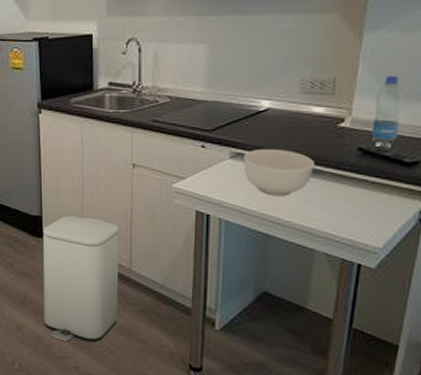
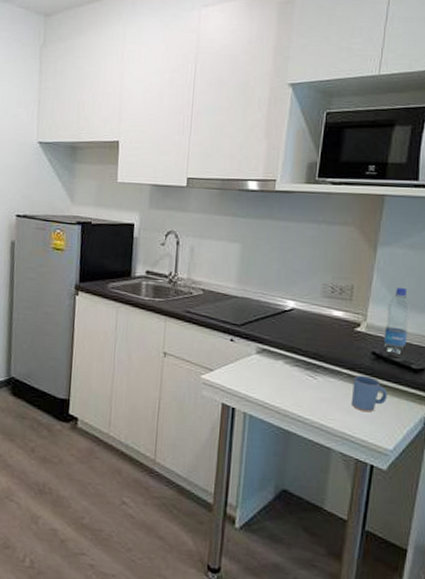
pedal bin: present [42,215,119,343] -> none [61,401,147,538]
bowl: present [243,148,315,196] -> none [268,346,334,394]
mug: none [335,173,377,211] -> present [351,375,388,413]

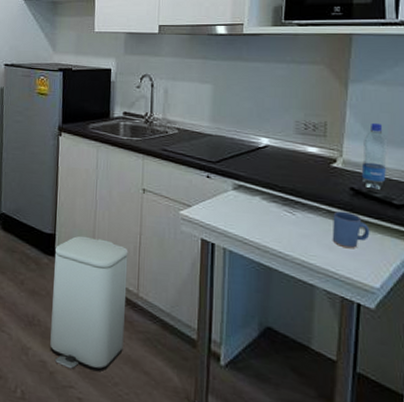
pedal bin: none [61,401,147,538] -> present [50,235,128,372]

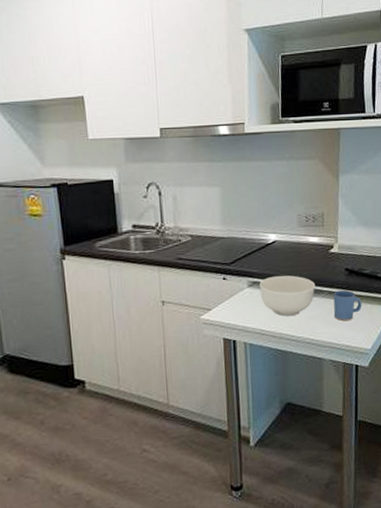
pedal bin: present [50,235,128,372] -> none [74,359,160,493]
bowl: none [246,182,312,230] -> present [259,275,316,316]
bottle: present [361,122,388,191] -> none [353,208,372,268]

